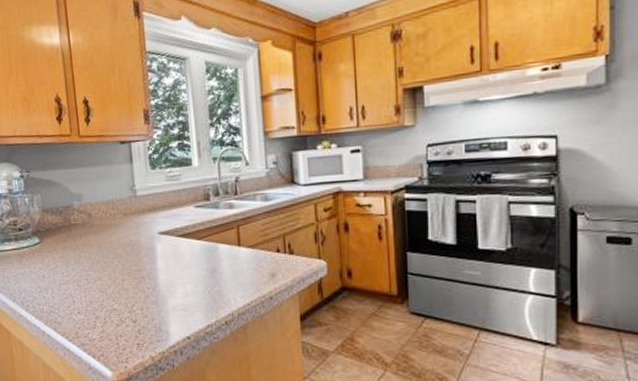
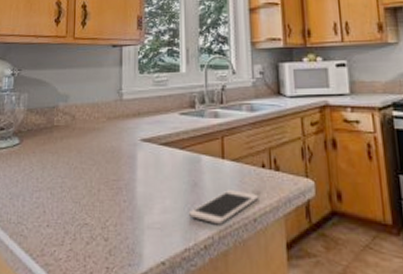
cell phone: none [208,273,275,304] -> present [188,190,259,225]

